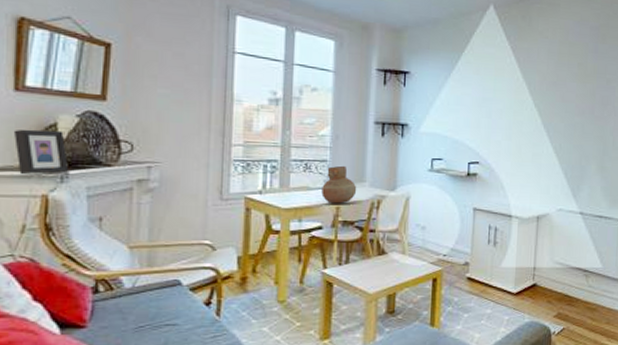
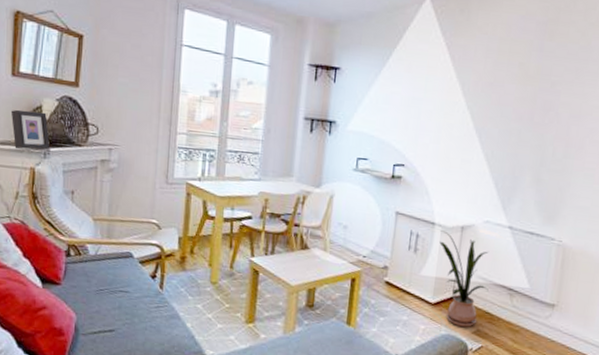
vase: present [321,165,357,204] -> none [252,159,285,197]
house plant: none [517,222,566,313] -> present [439,230,489,328]

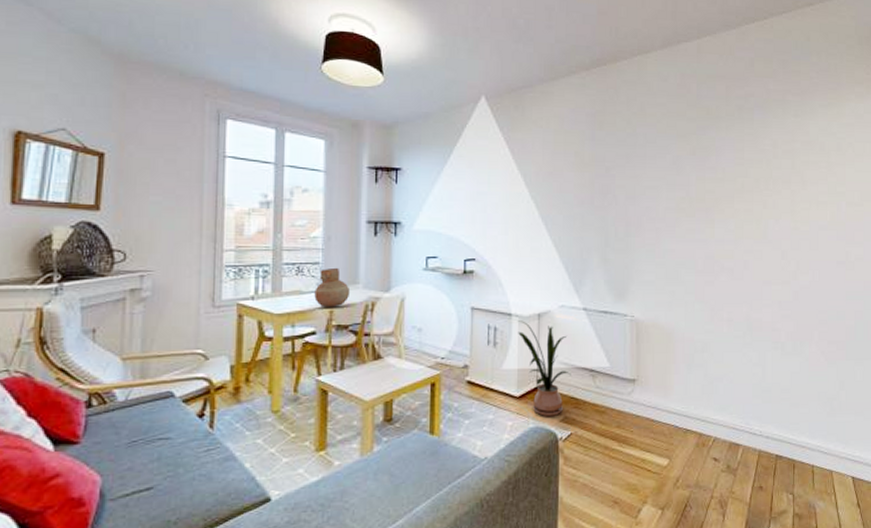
picture frame: present [10,109,50,150] -> none [9,242,62,288]
vase: none [252,159,285,197] -> present [314,267,351,308]

